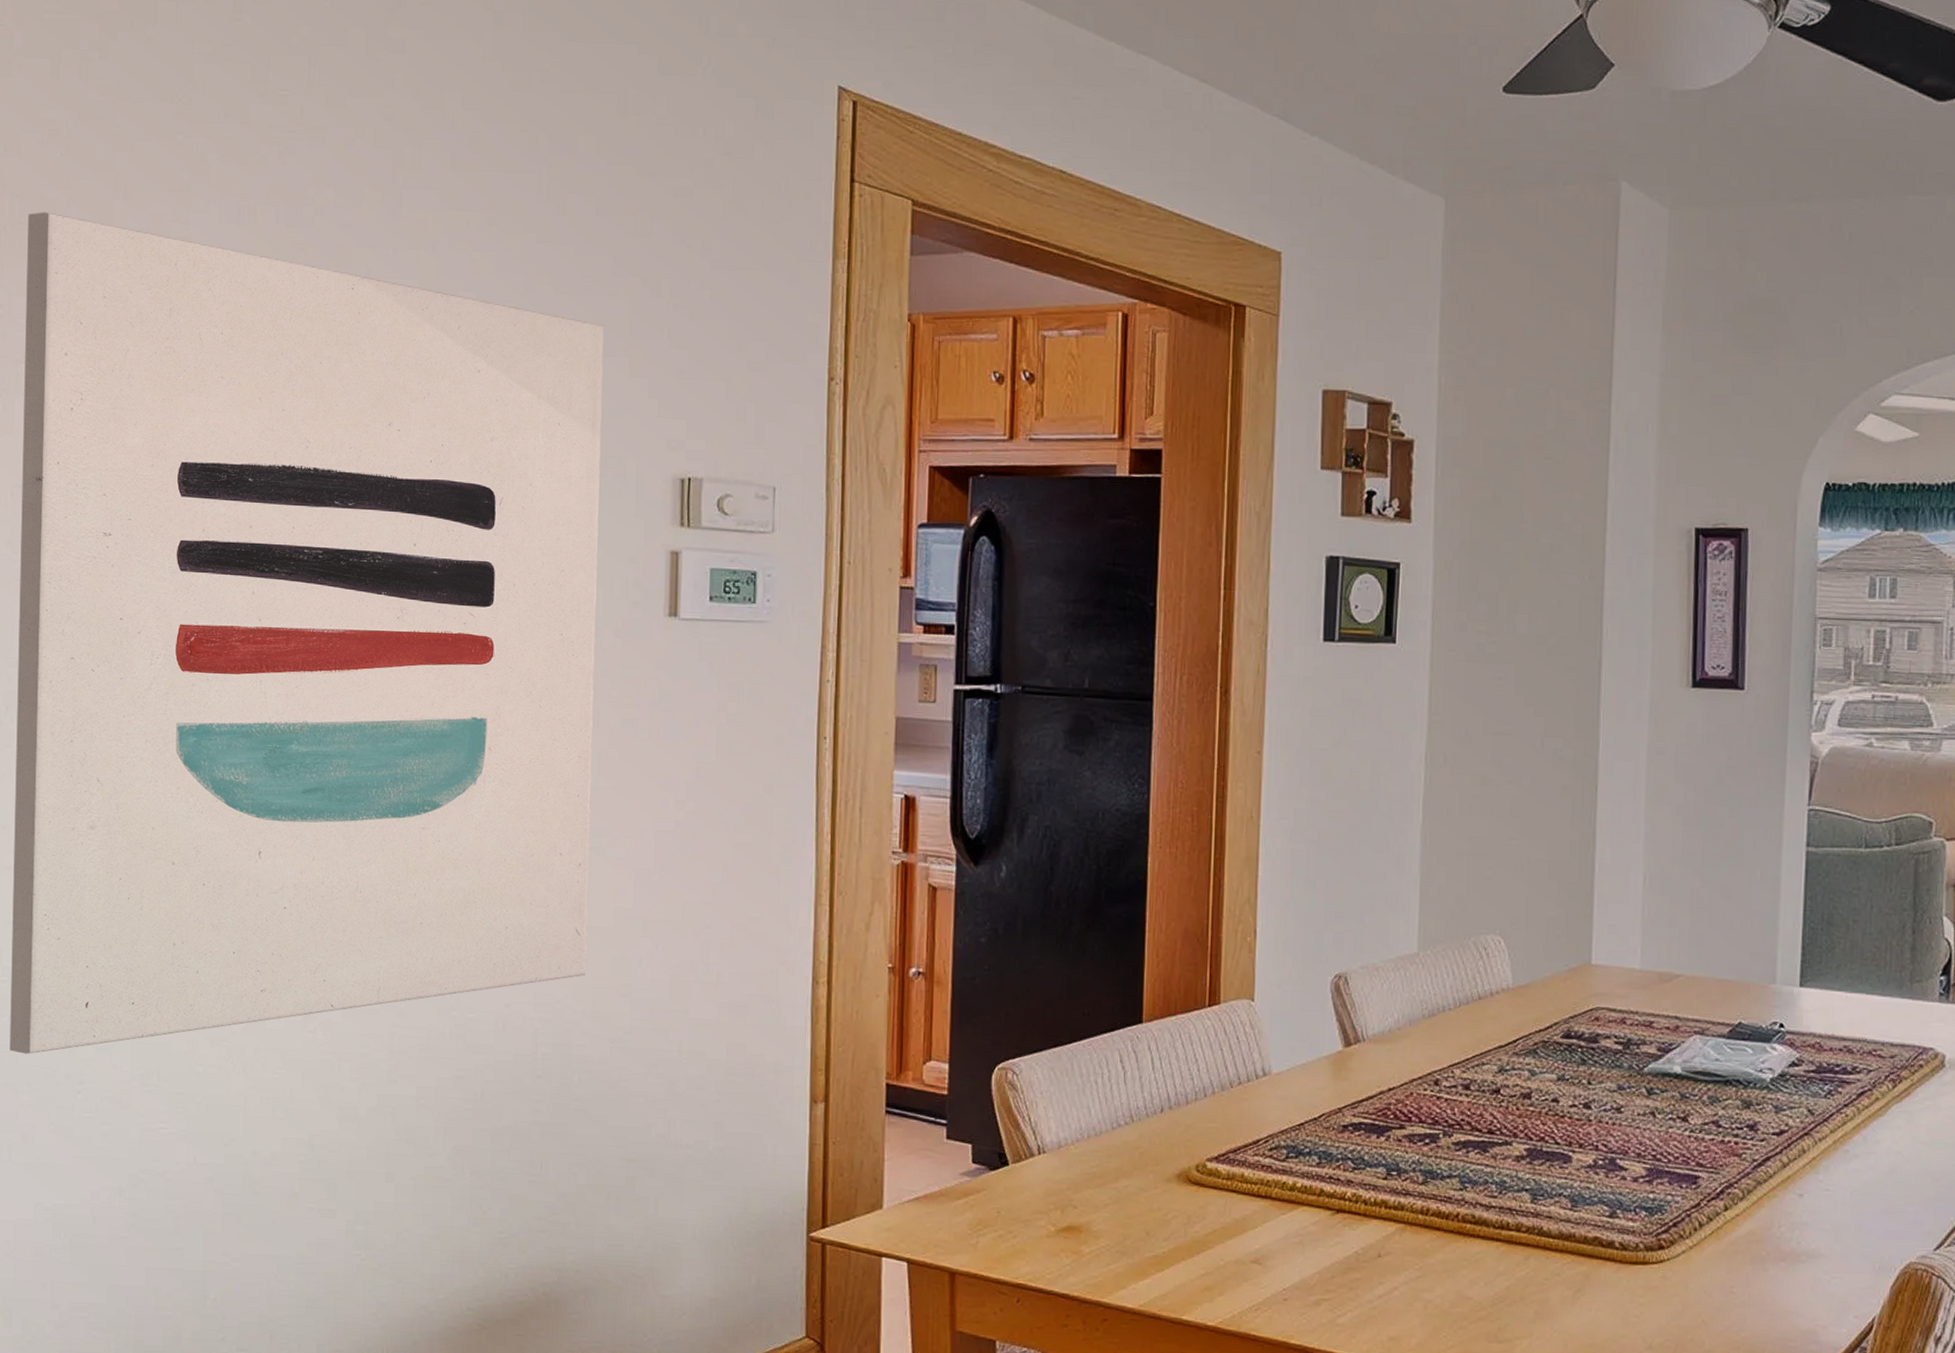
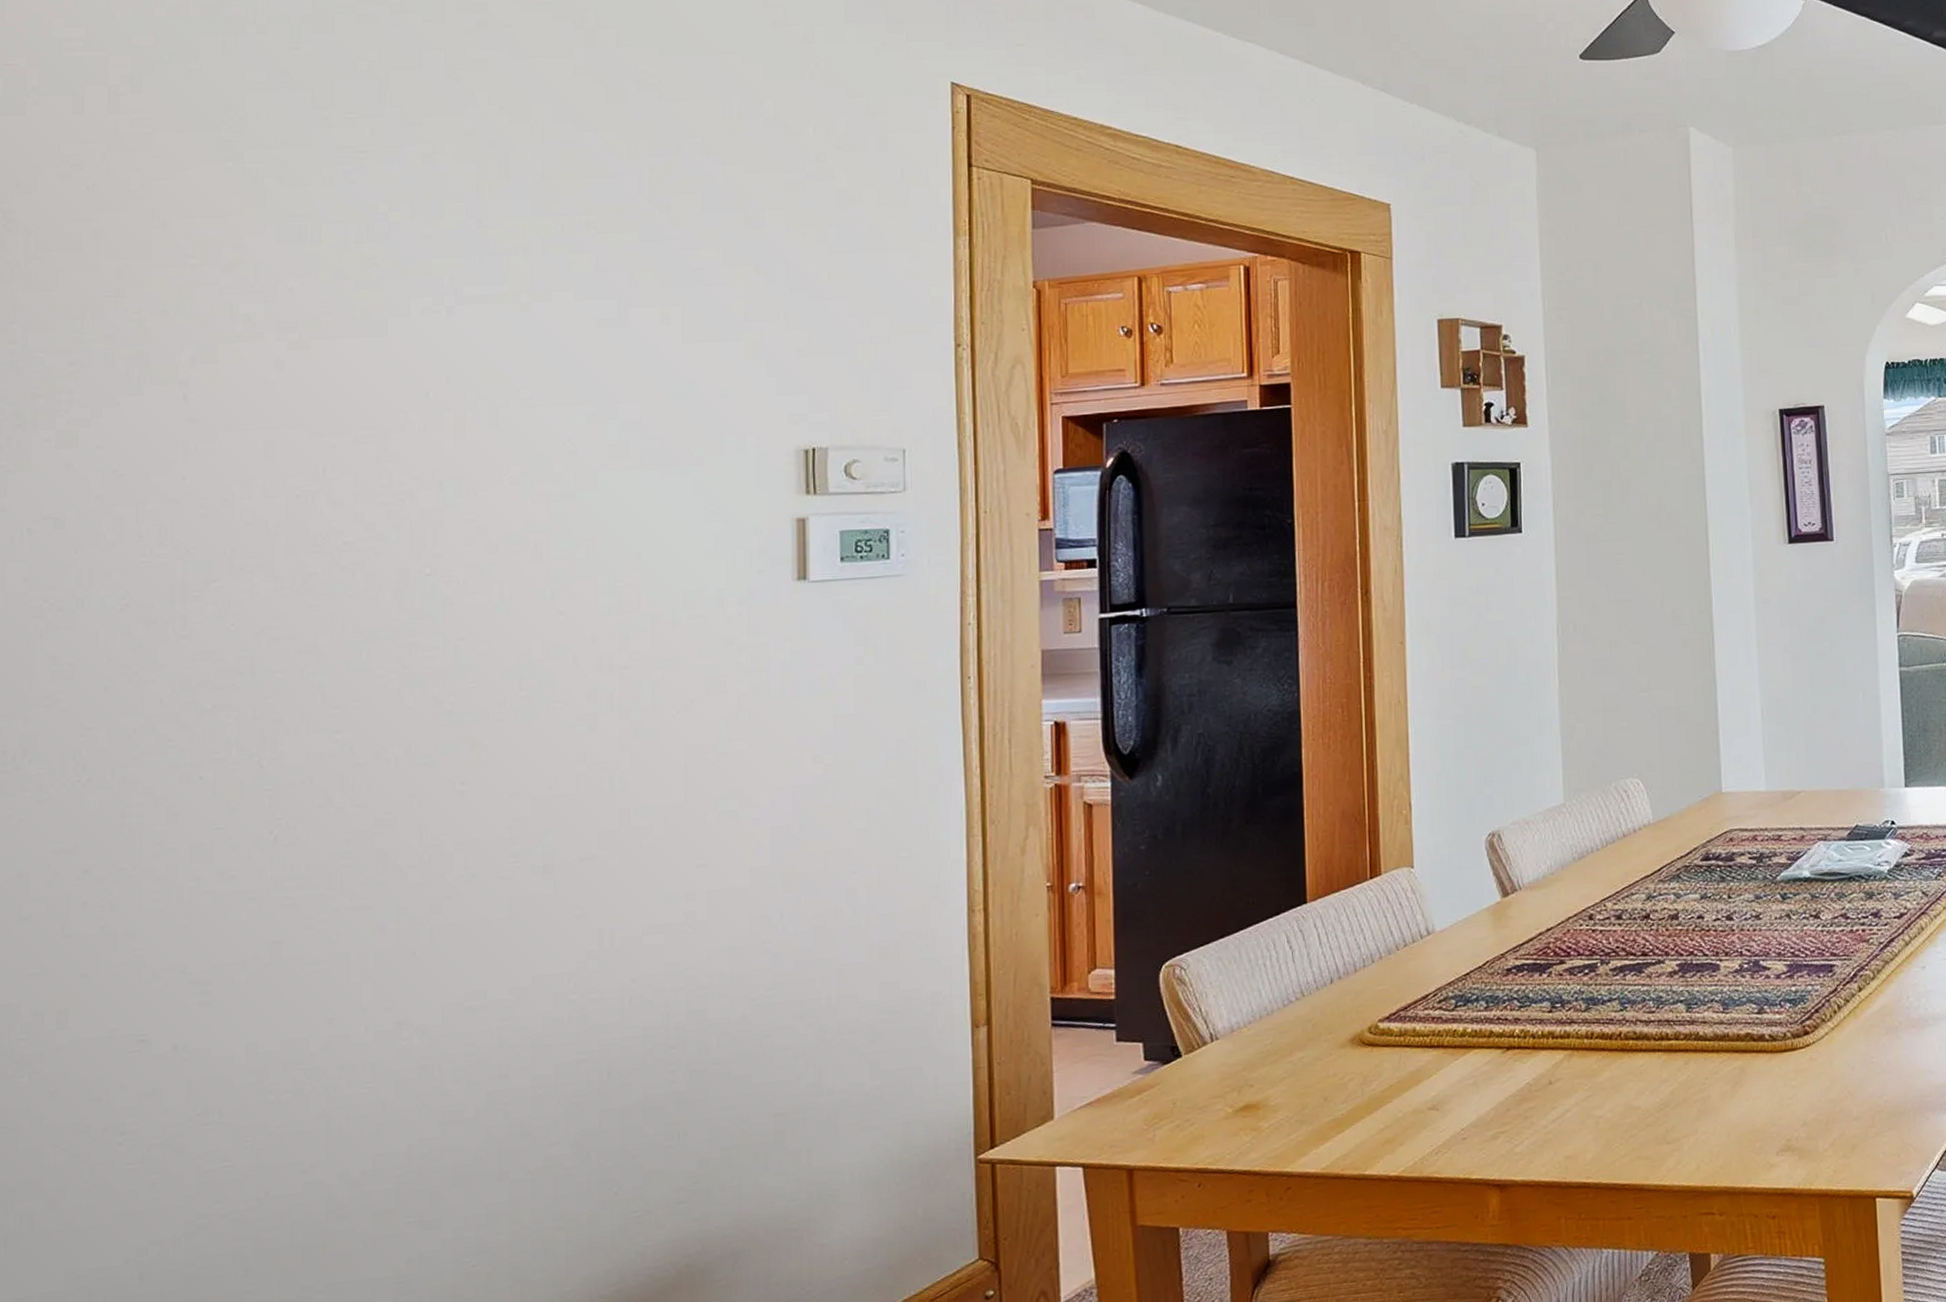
wall art: present [9,212,604,1054] -> none [30,245,721,1114]

